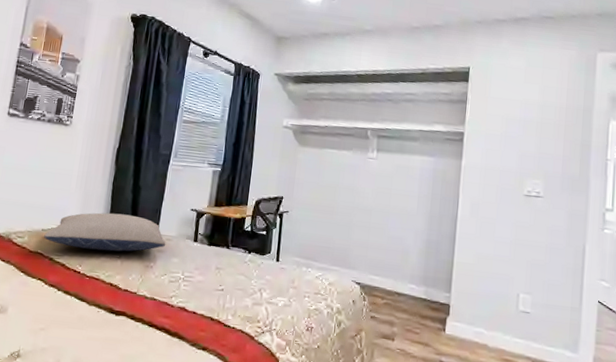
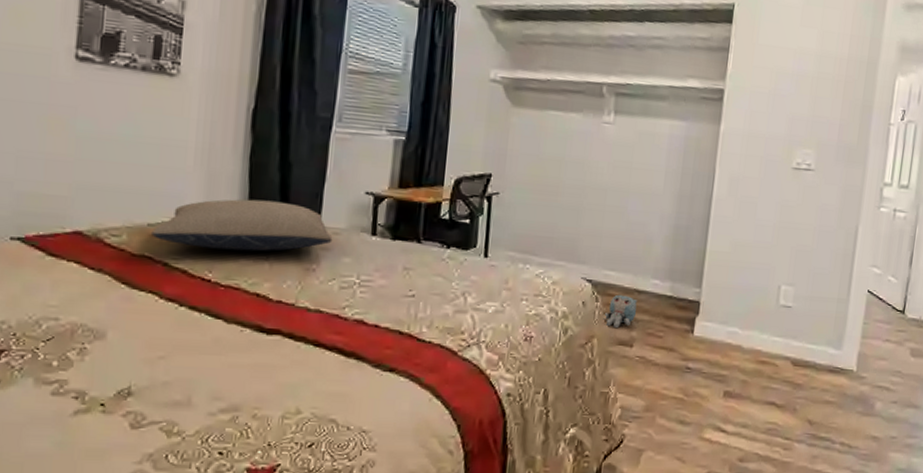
plush toy: none [369,295,398,324] -> present [602,294,638,329]

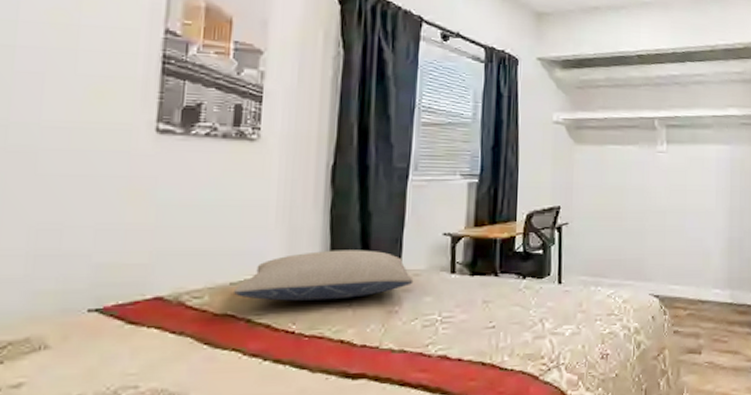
plush toy: present [602,294,638,329] -> none [671,306,702,338]

